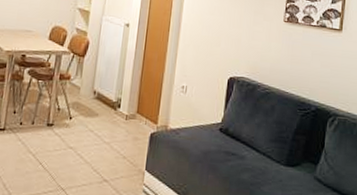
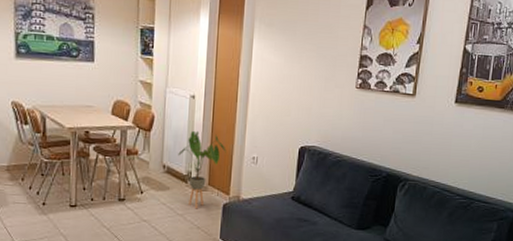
house plant: none [109,57,157,138] -> present [178,130,226,209]

